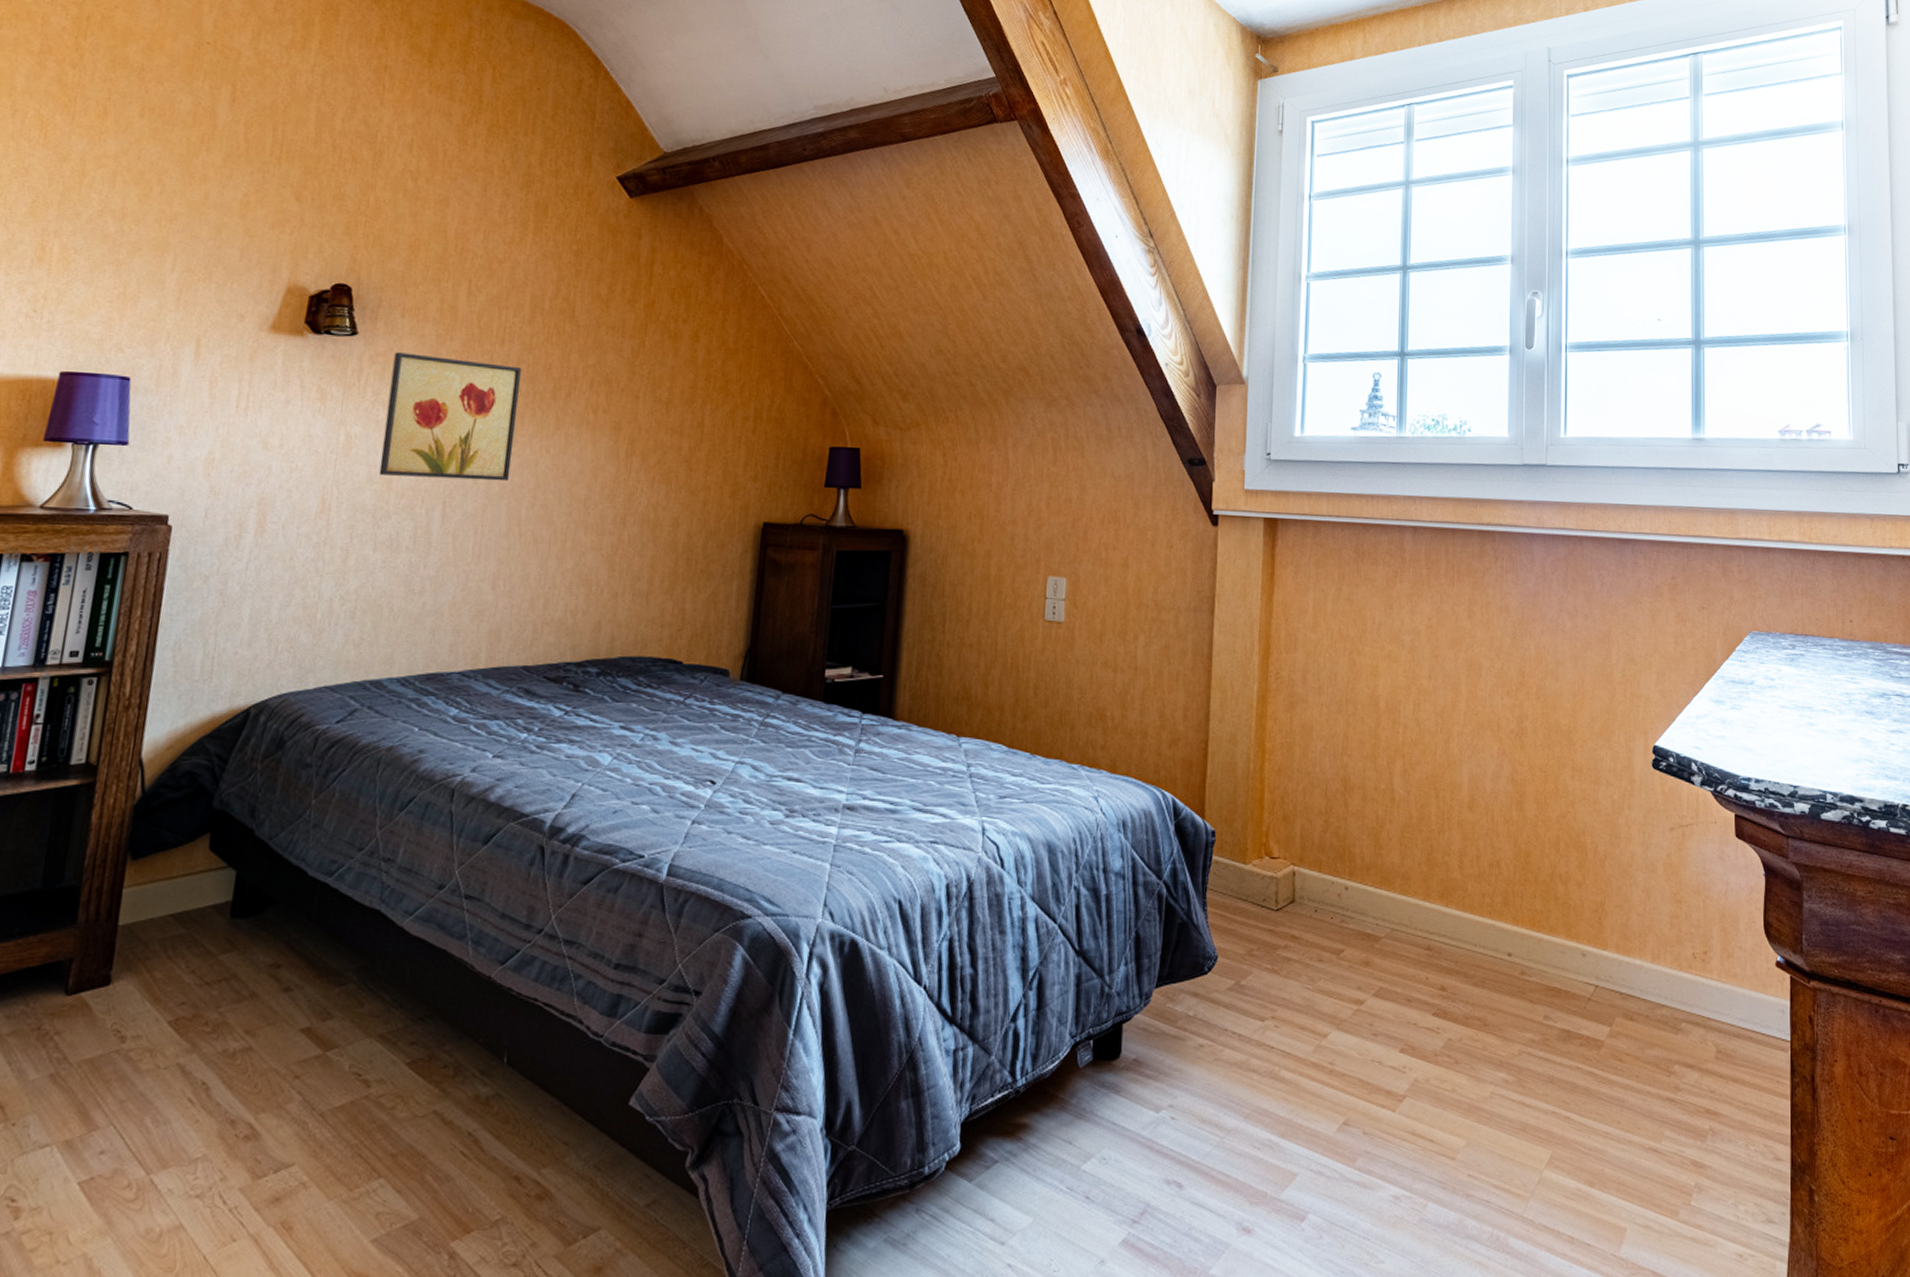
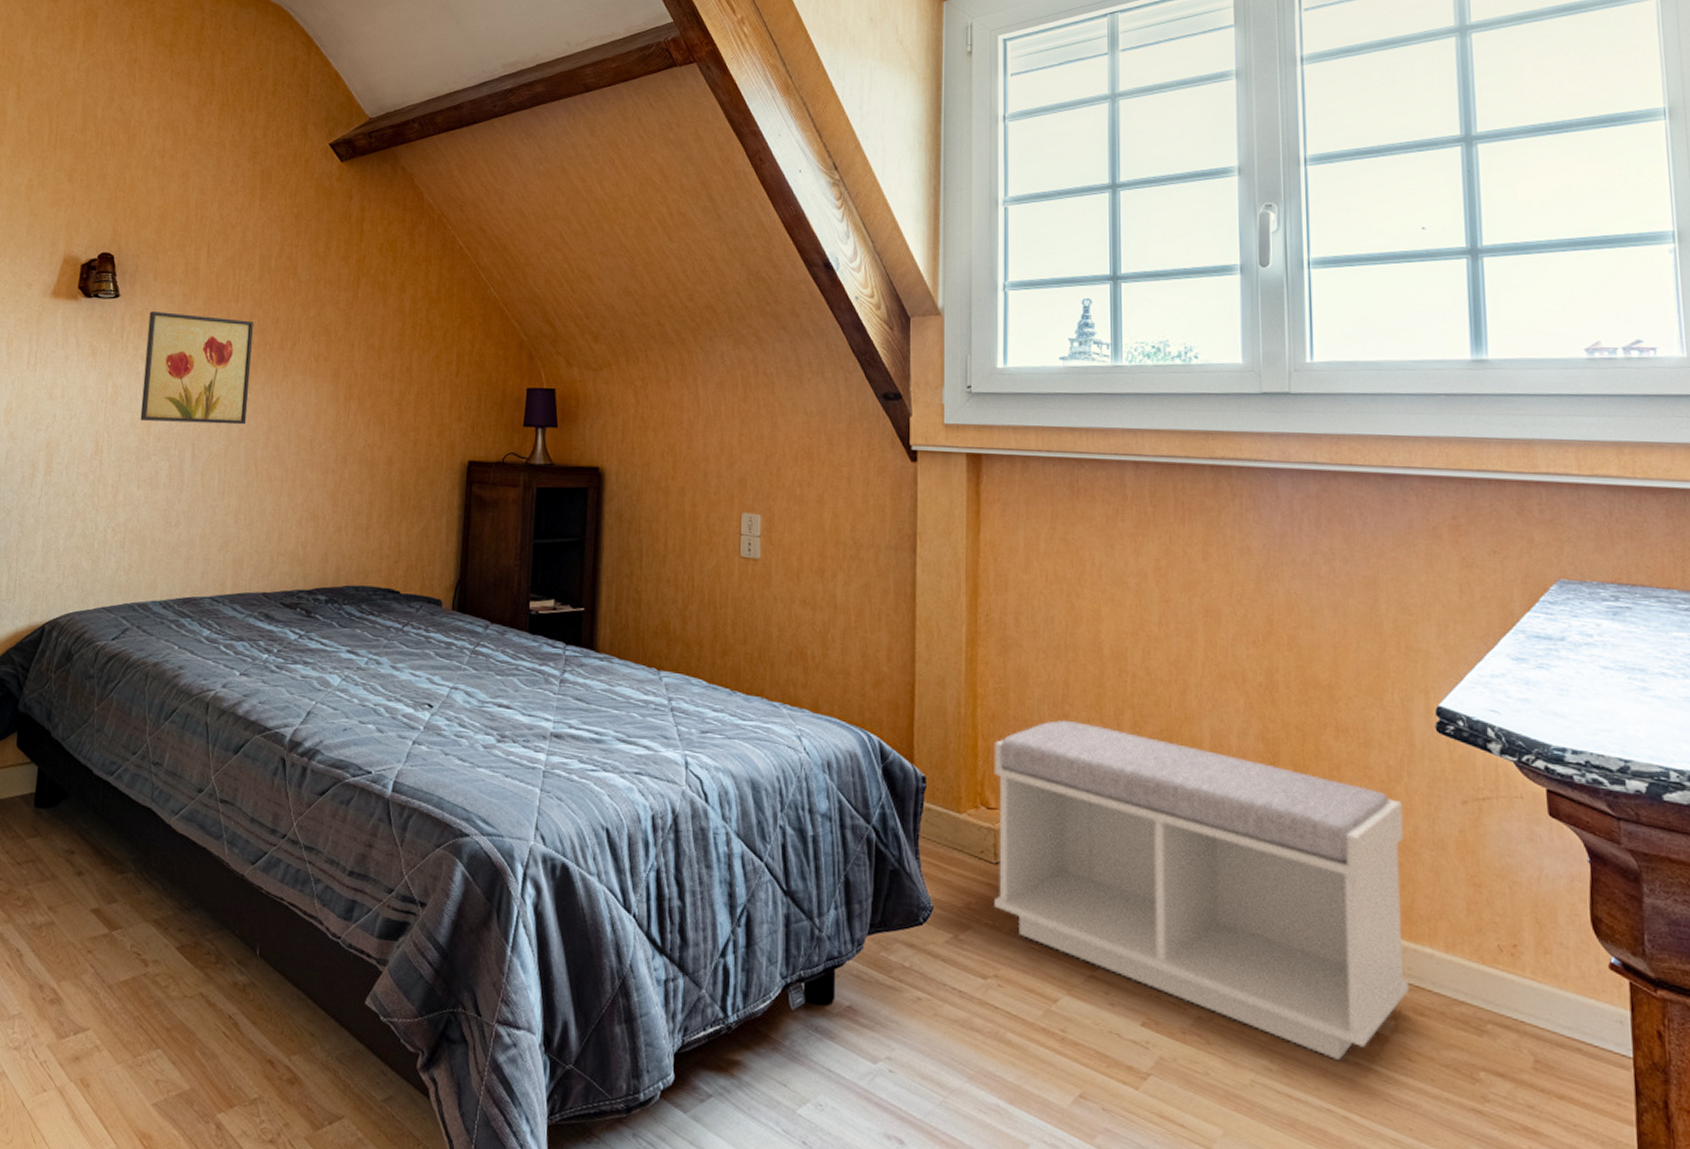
bench: none [1274,770,1623,1066] -> present [994,720,1410,1060]

